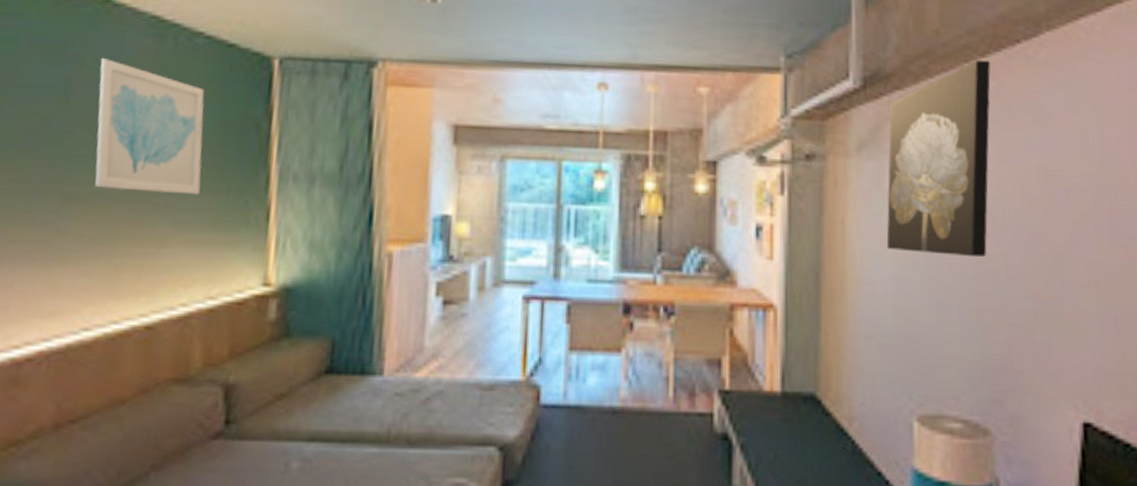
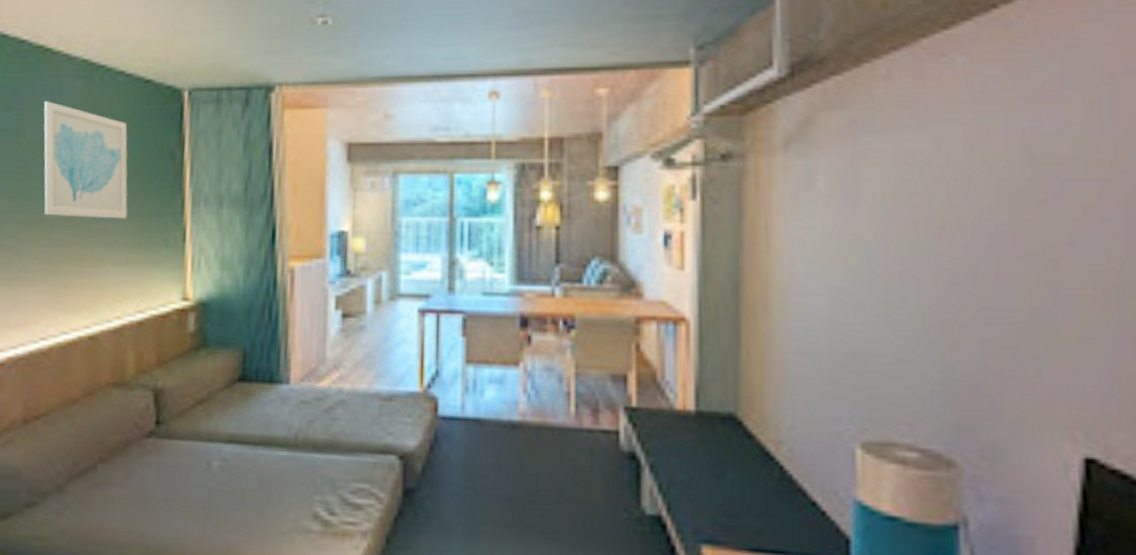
wall art: present [886,59,991,258] -> none [820,32,956,264]

